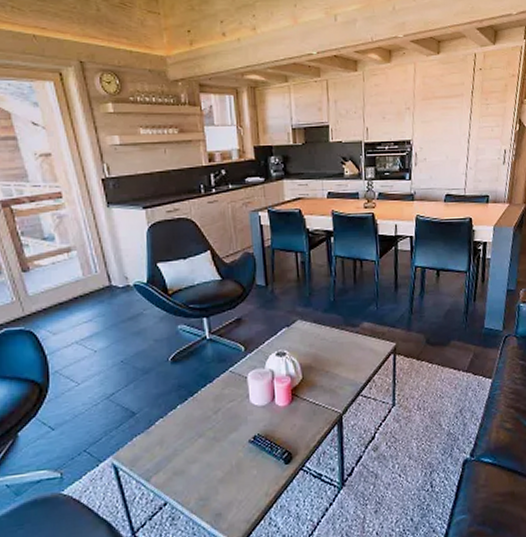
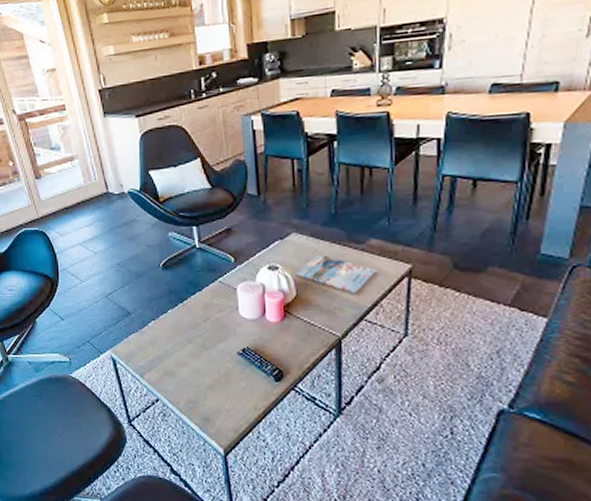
magazine: none [301,338,368,372] -> present [295,253,376,293]

